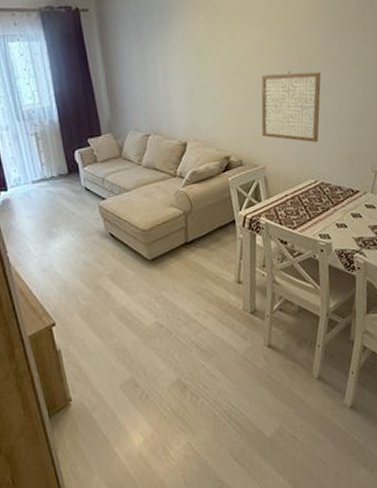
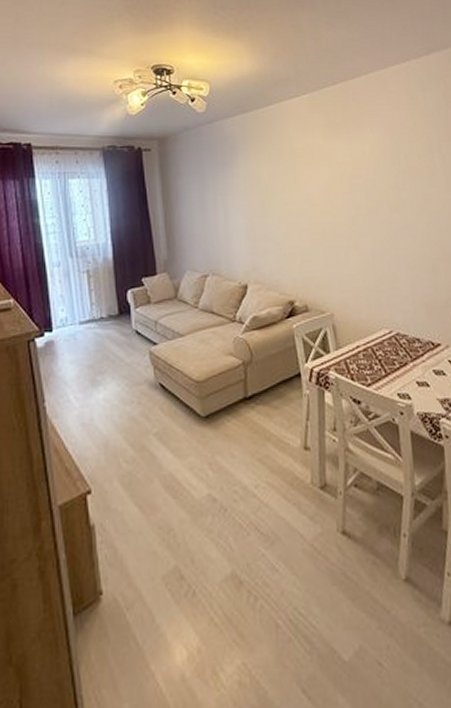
wall art: present [261,71,321,143] -> none [326,213,392,289]

